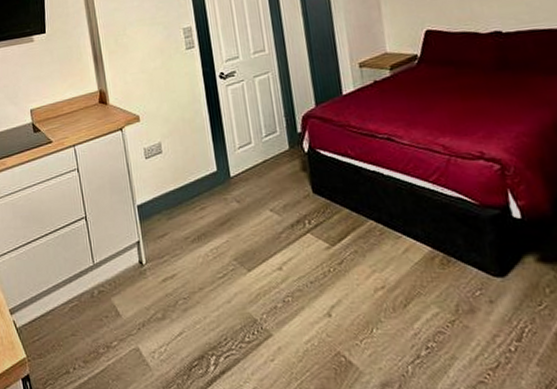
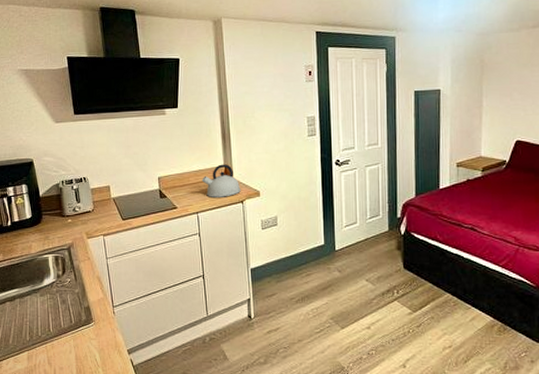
kettle: none [76,89,119,127] -> present [201,164,241,197]

